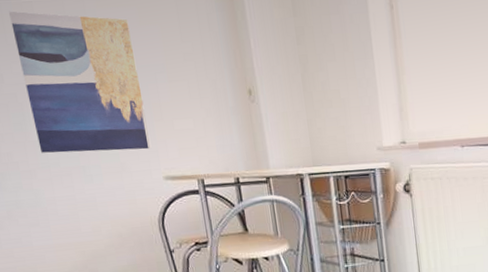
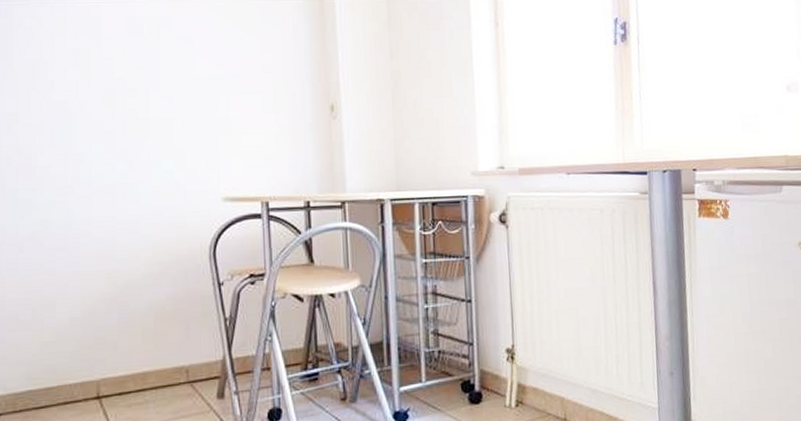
wall art: present [9,11,152,153] -> none [73,14,213,168]

